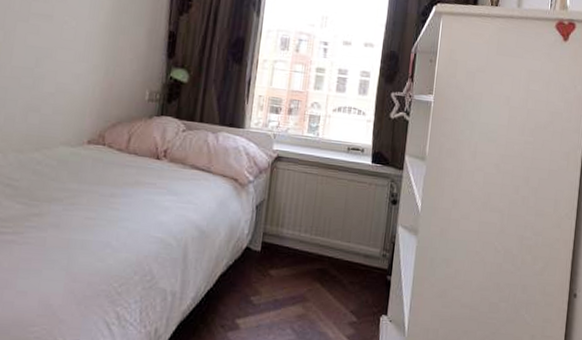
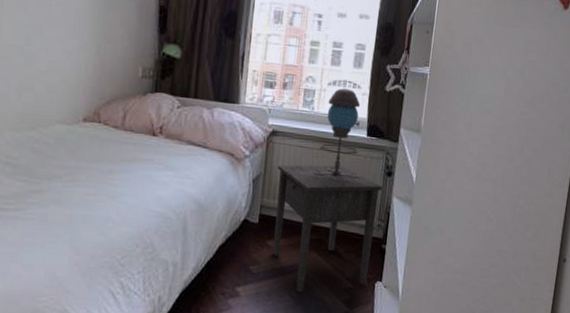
nightstand: none [275,191,387,325] -> present [273,164,382,292]
table lamp: none [317,114,365,210] -> present [313,88,361,183]

